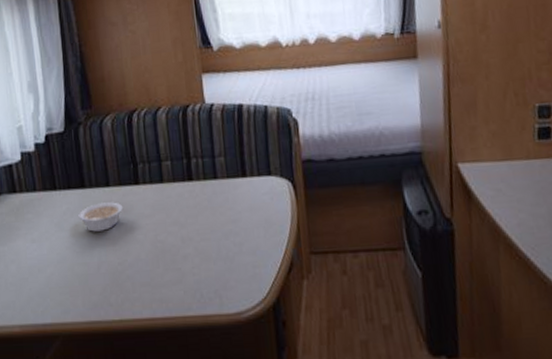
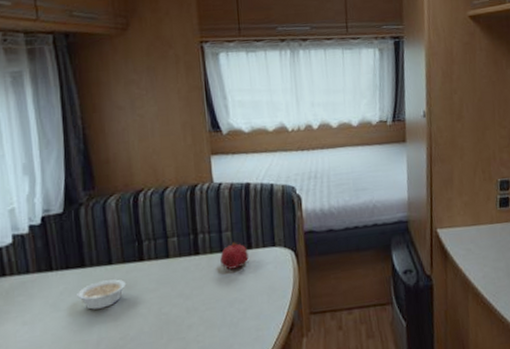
fruit: none [214,167,243,198] -> present [220,241,249,270]

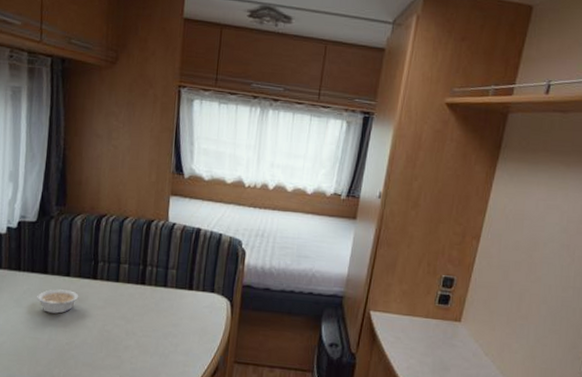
fruit: present [220,241,249,270] -> none [162,279,189,305]

